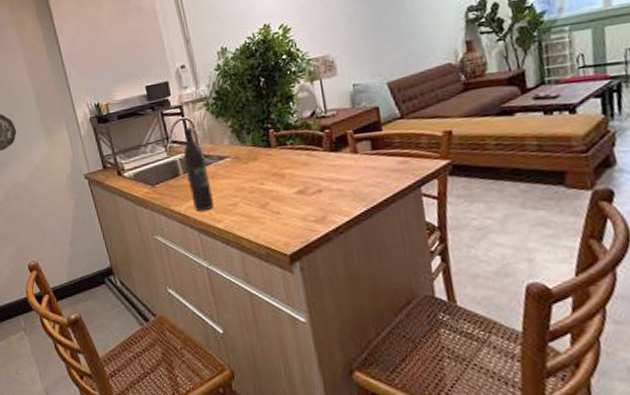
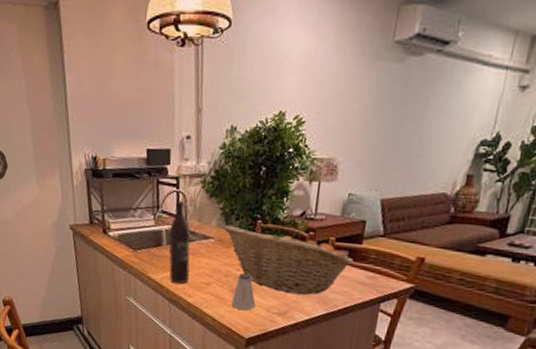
fruit basket: none [237,132,379,198] -> present [224,225,354,295]
saltshaker: none [263,185,290,225] -> present [231,273,256,310]

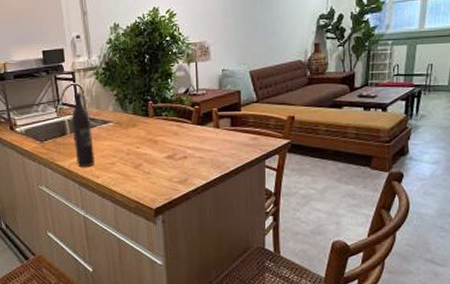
fruit basket: present [224,225,354,295] -> none [120,107,237,163]
saltshaker: present [231,273,256,310] -> none [136,150,158,183]

